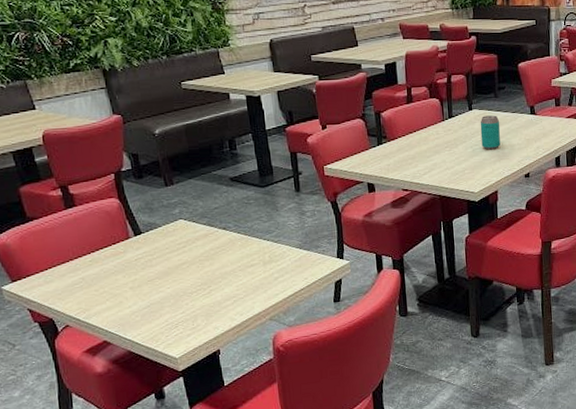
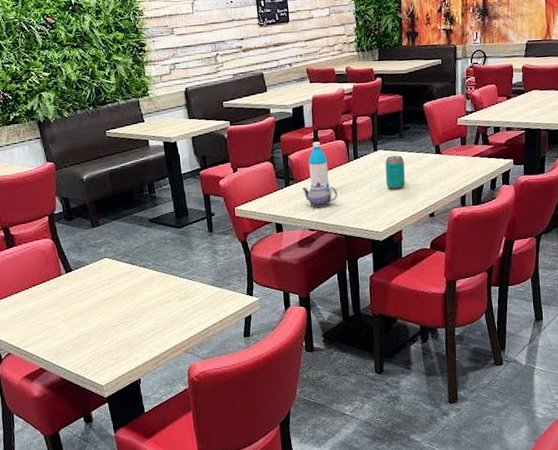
teapot: none [395,140,432,167] -> present [301,182,337,207]
water bottle: none [402,99,424,148] -> present [308,142,330,189]

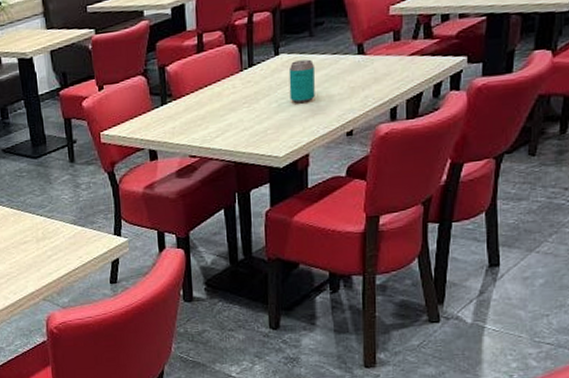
teapot: present [301,182,337,207] -> none [181,97,226,129]
water bottle: present [308,142,330,189] -> none [190,47,217,107]

